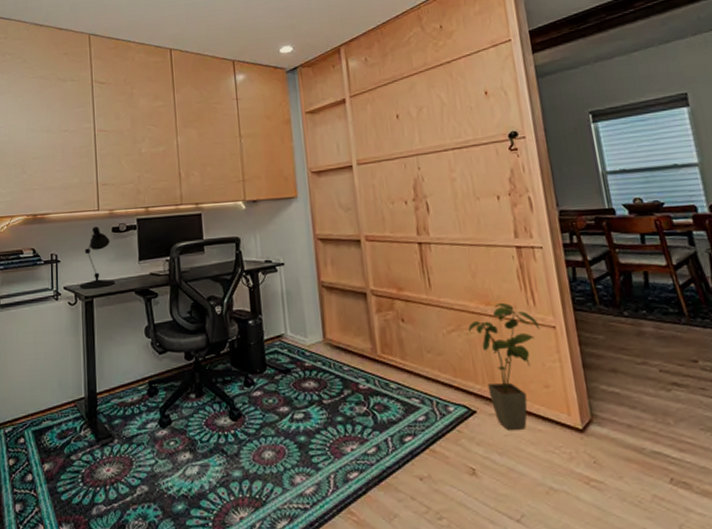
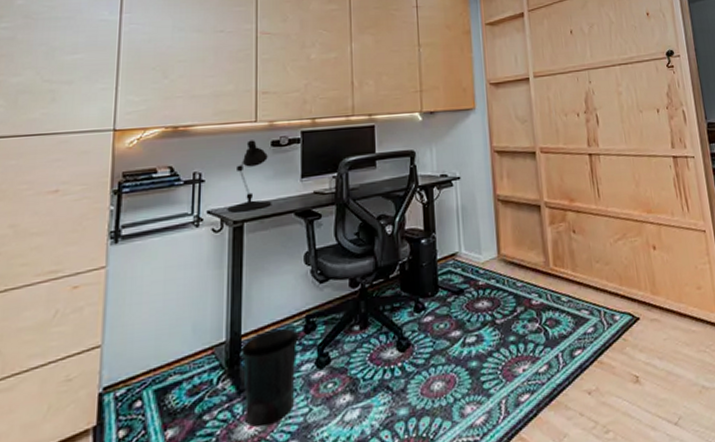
waste bin: none [97,390,144,471] -> present [241,327,300,428]
house plant: present [468,302,541,430] -> none [632,209,693,334]

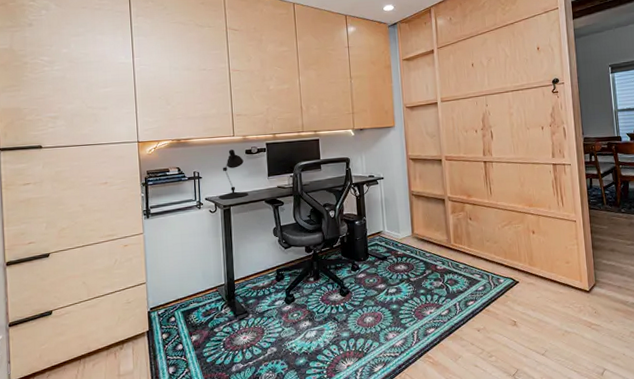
waste bin: present [241,327,300,428] -> none [235,277,273,338]

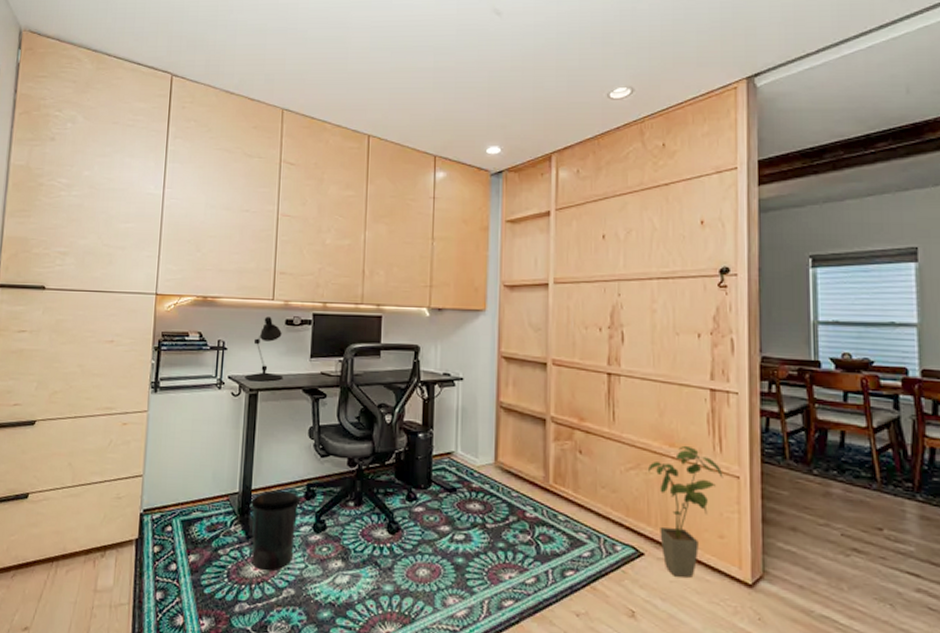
waste bin: none [235,277,273,338] -> present [251,490,301,571]
house plant: none [516,204,566,294] -> present [647,445,723,578]

